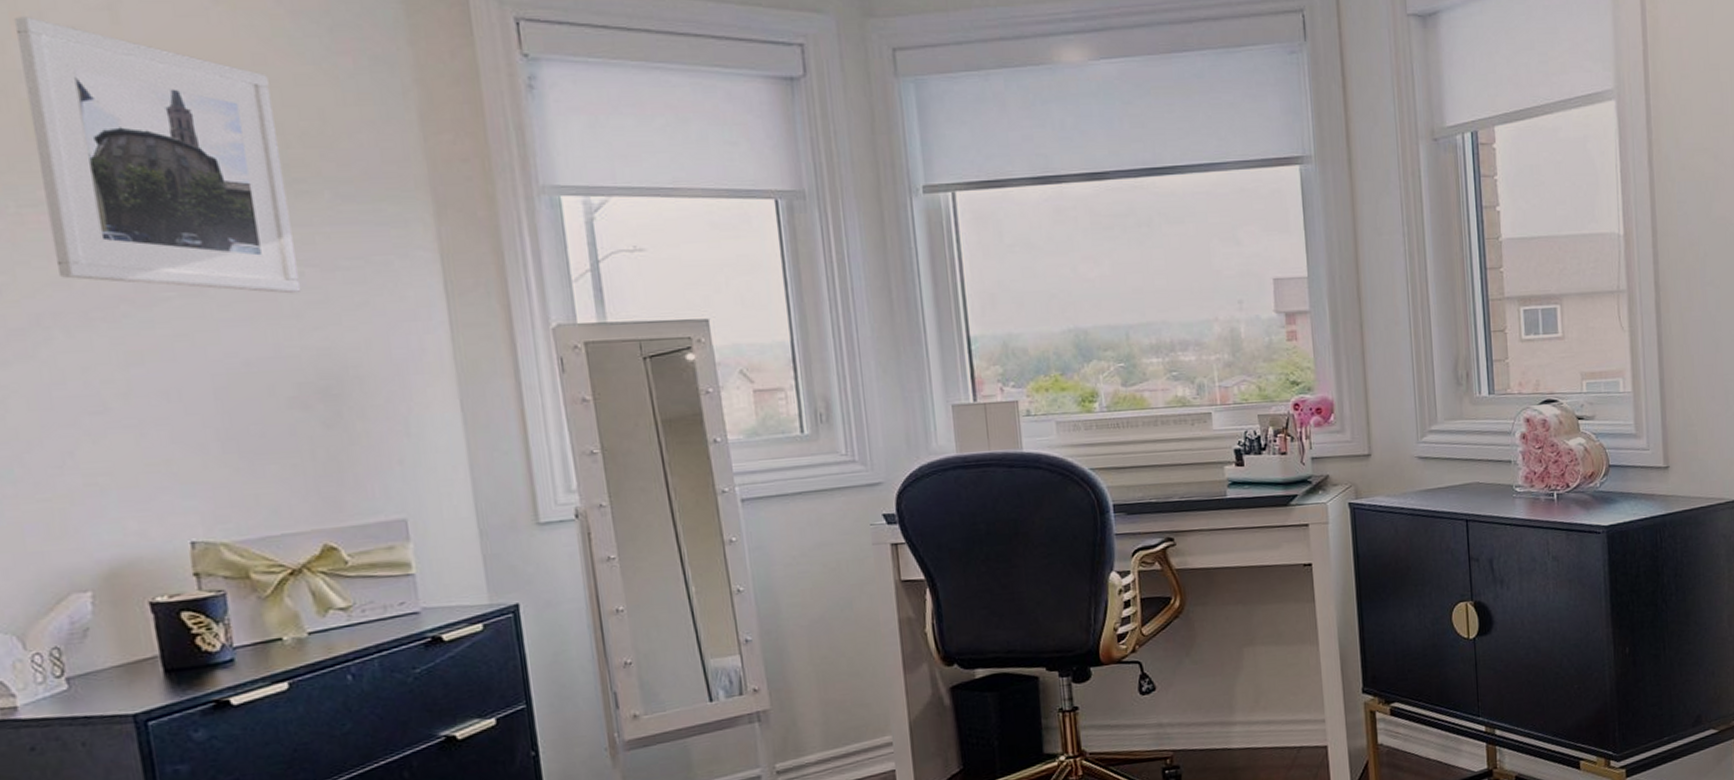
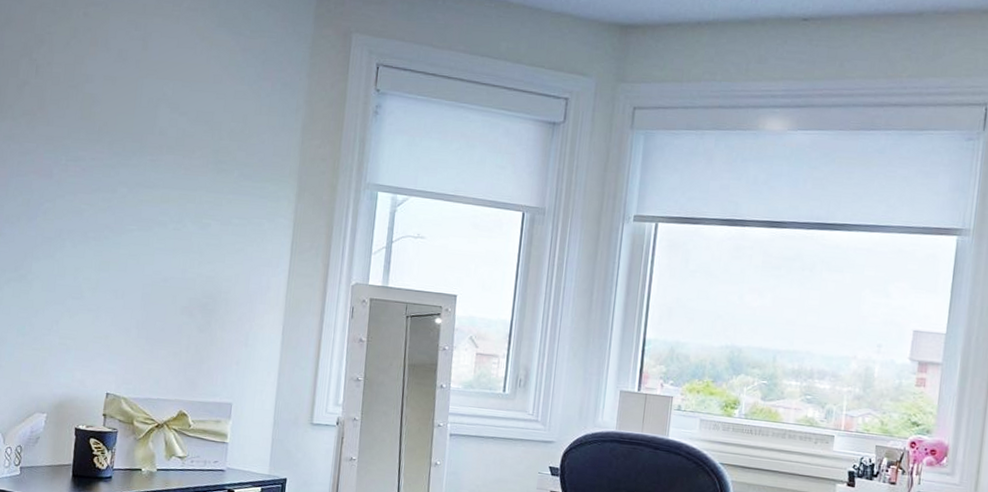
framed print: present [13,16,302,294] -> none [78,41,220,238]

